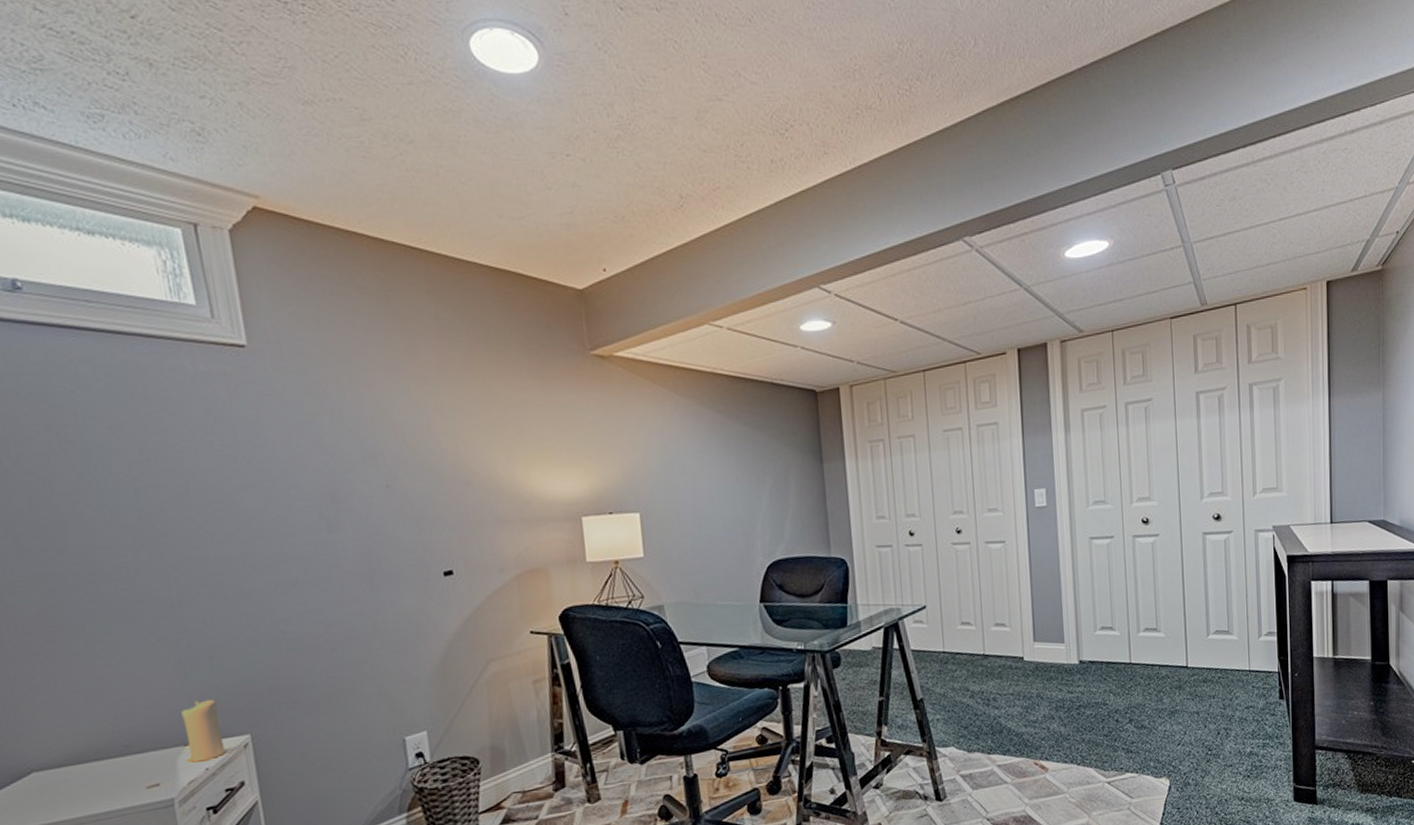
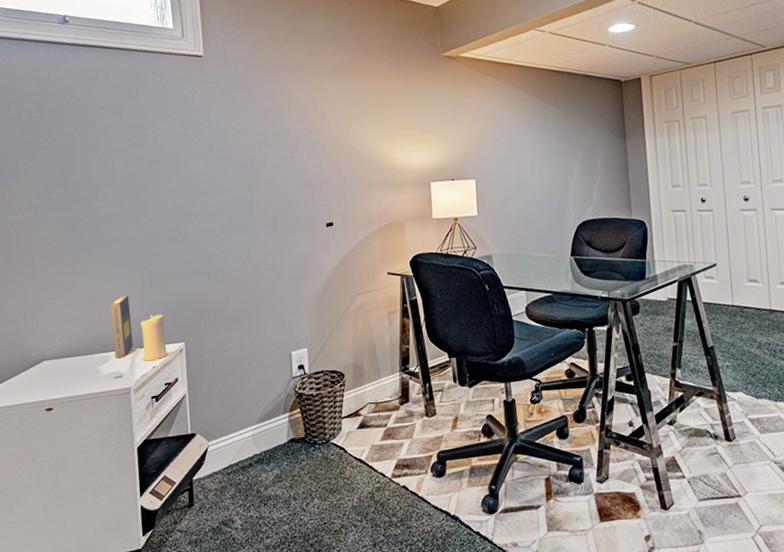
book: none [132,677,173,762] -> present [111,295,134,359]

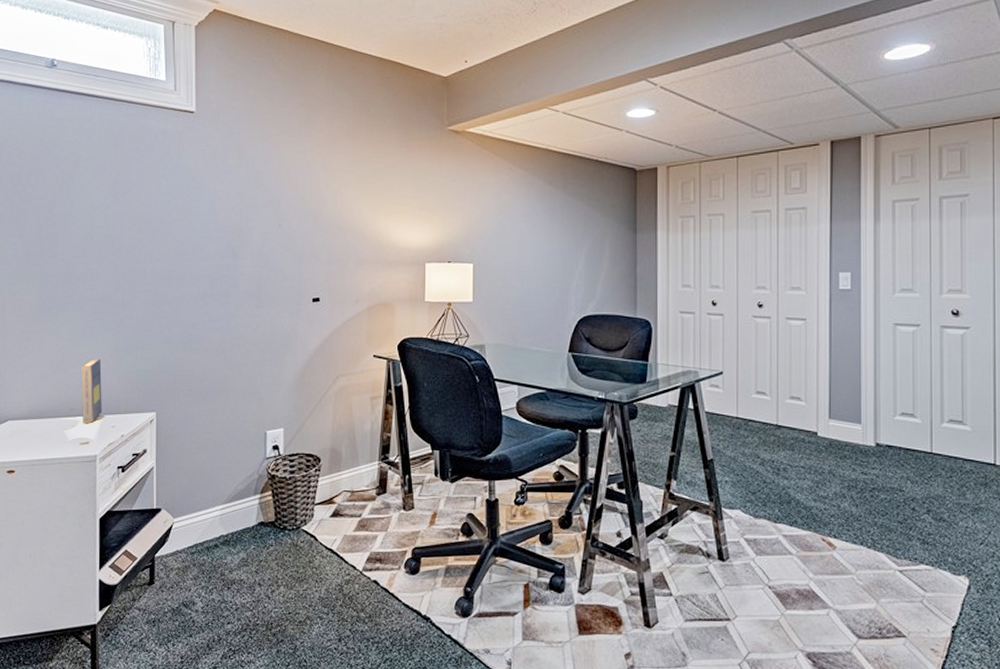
candle: present [141,314,167,361] -> none [110,381,137,429]

